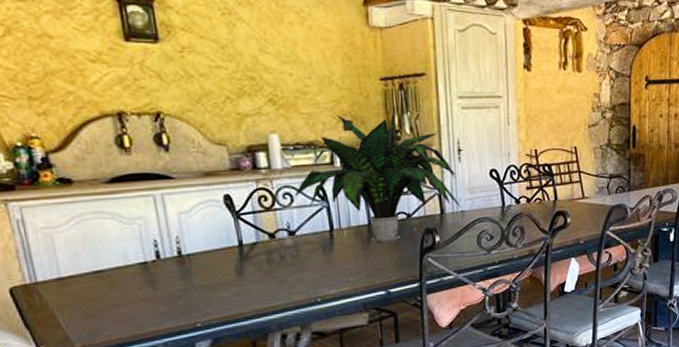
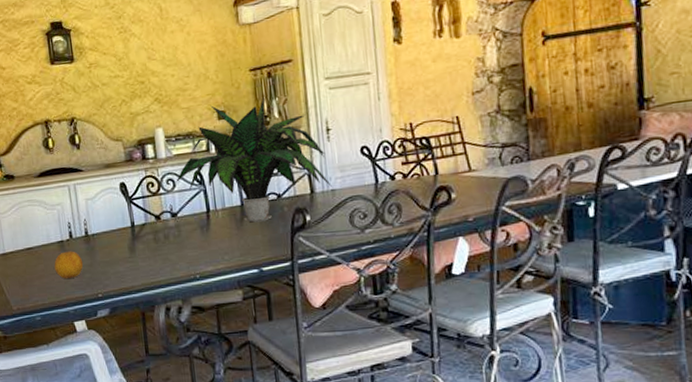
fruit: none [134,274,176,307] -> present [54,251,84,279]

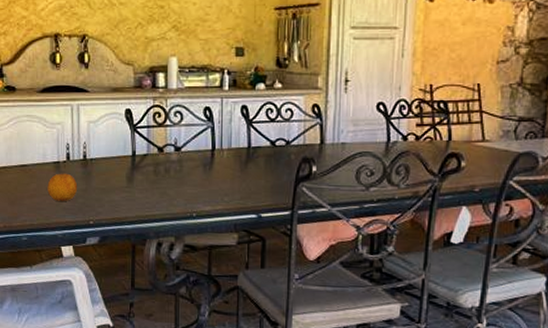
potted plant: present [176,97,333,223] -> none [184,38,344,167]

